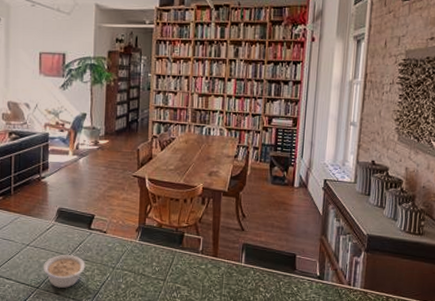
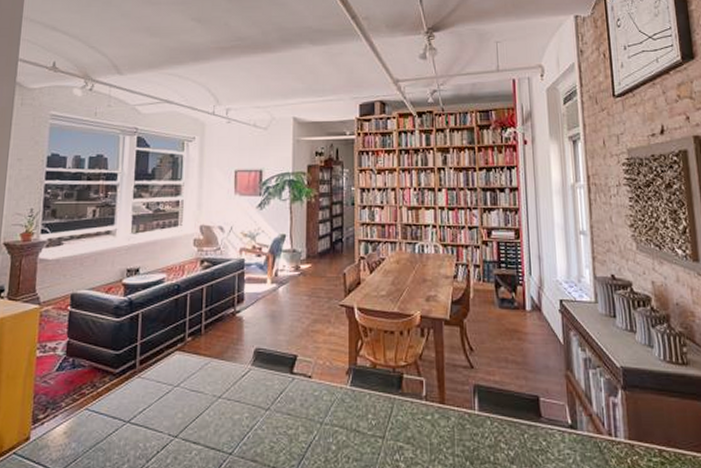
legume: present [43,255,86,289] -> none [237,408,288,454]

